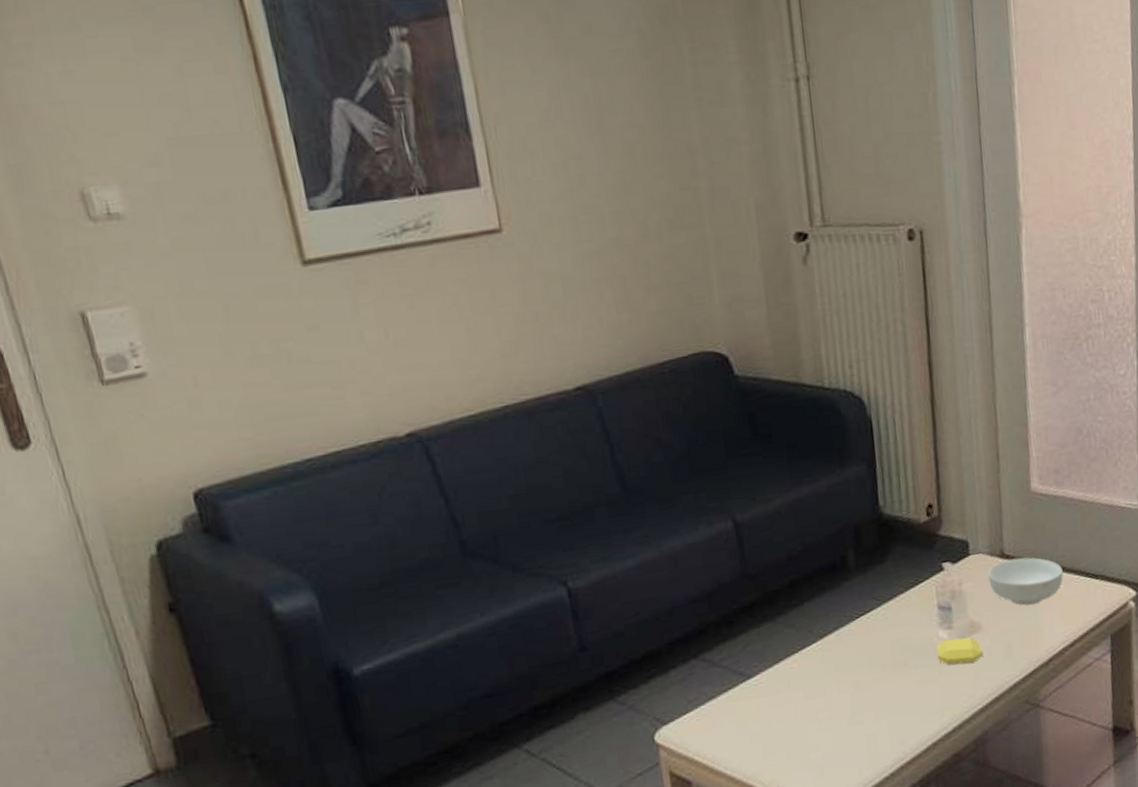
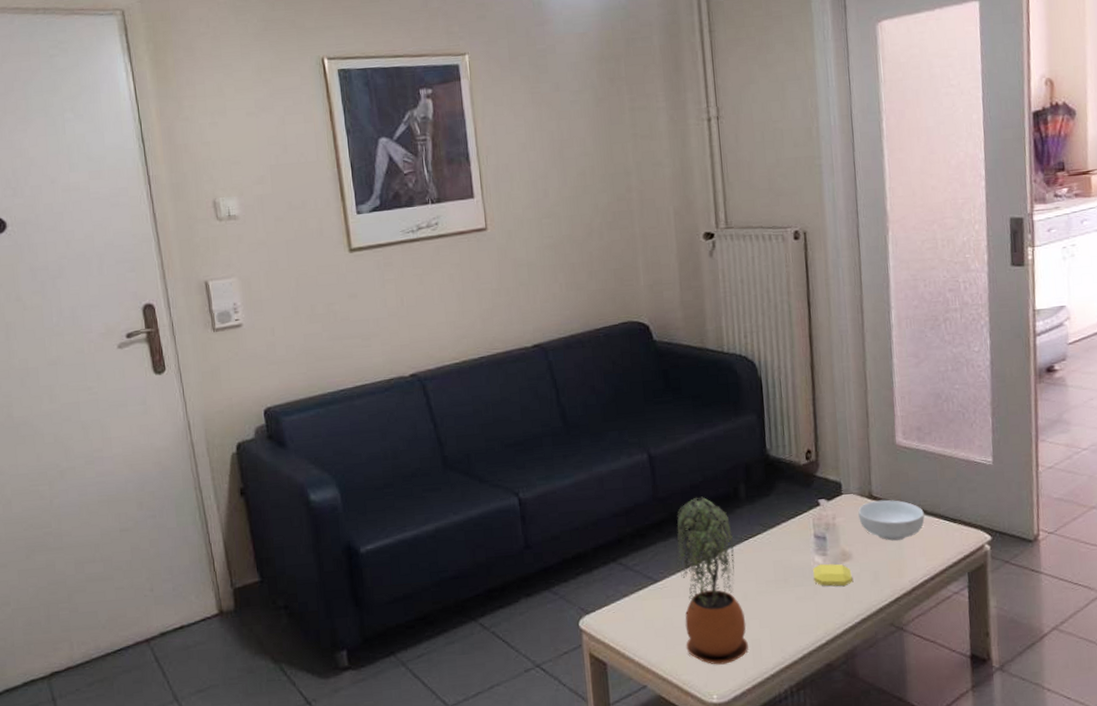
potted plant: none [772,569,863,770] -> present [675,496,748,665]

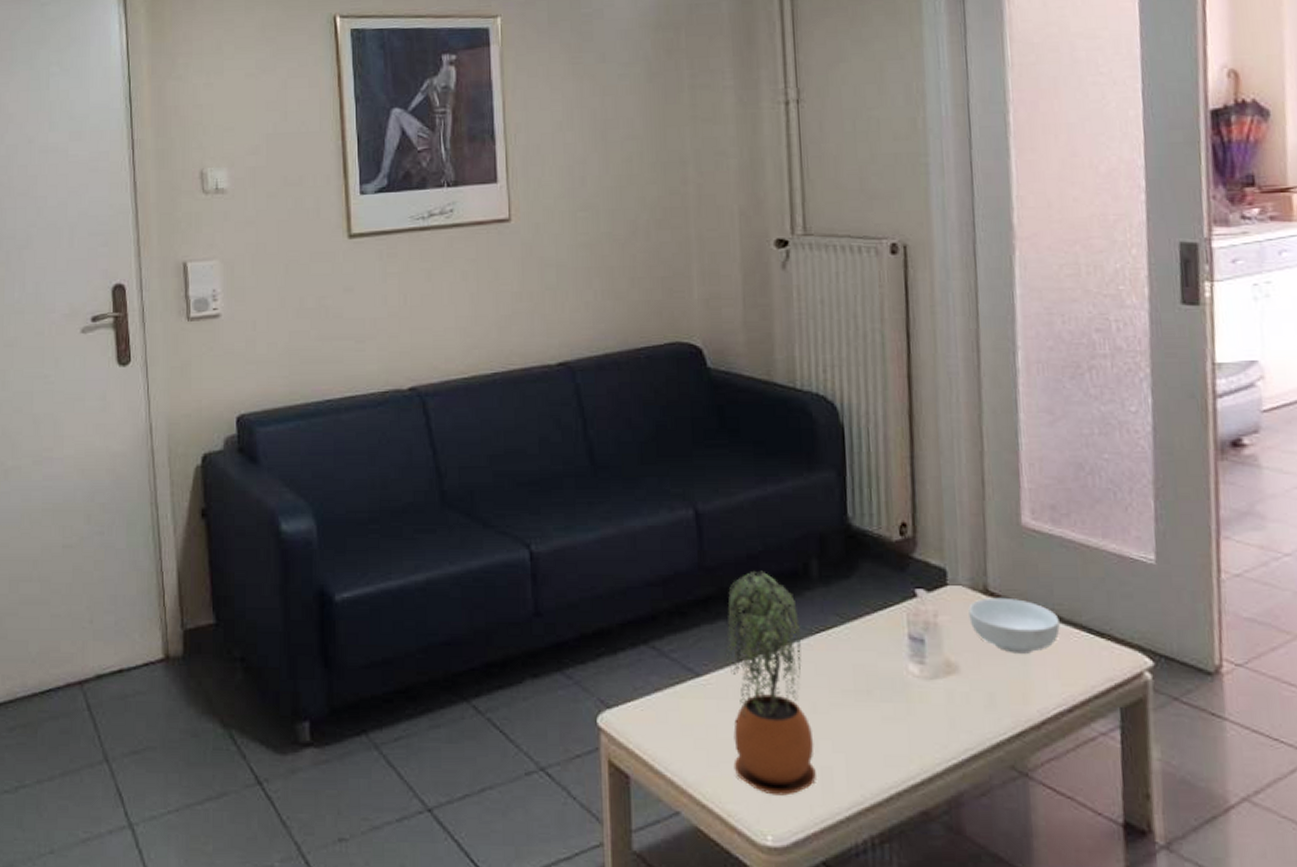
soap bar: present [813,563,852,587] -> none [906,674,959,709]

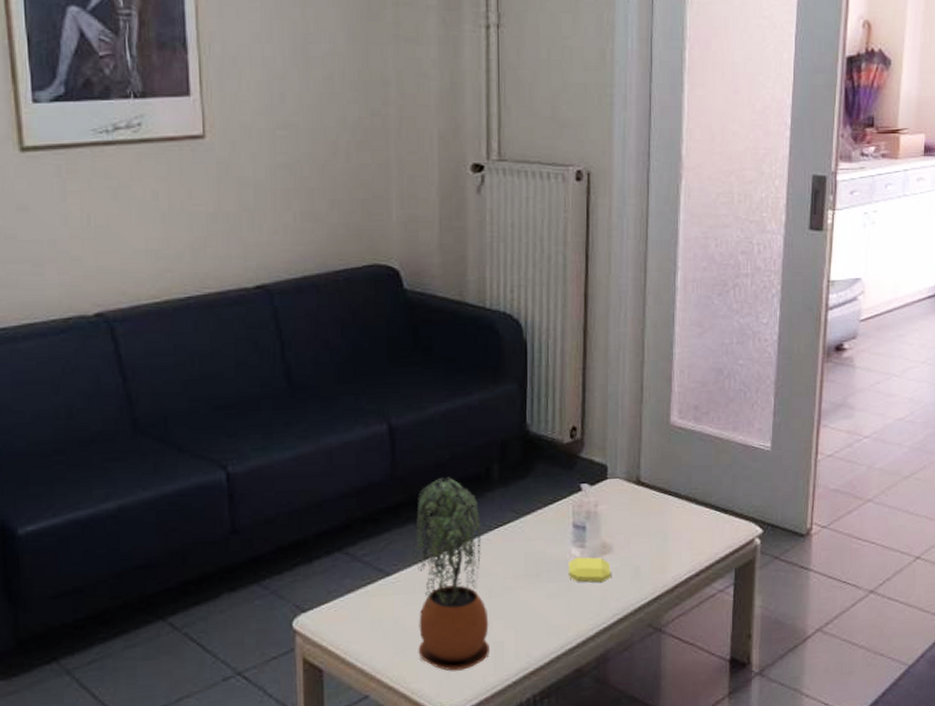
soap bar: none [906,674,959,709] -> present [569,556,611,583]
cereal bowl: present [968,597,1060,654] -> none [623,486,694,532]

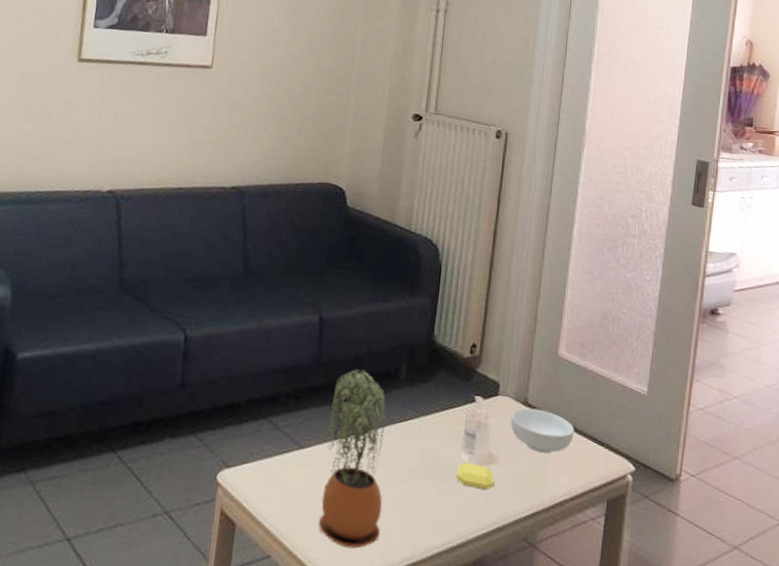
cereal bowl: none [623,486,694,532] -> present [510,408,574,454]

